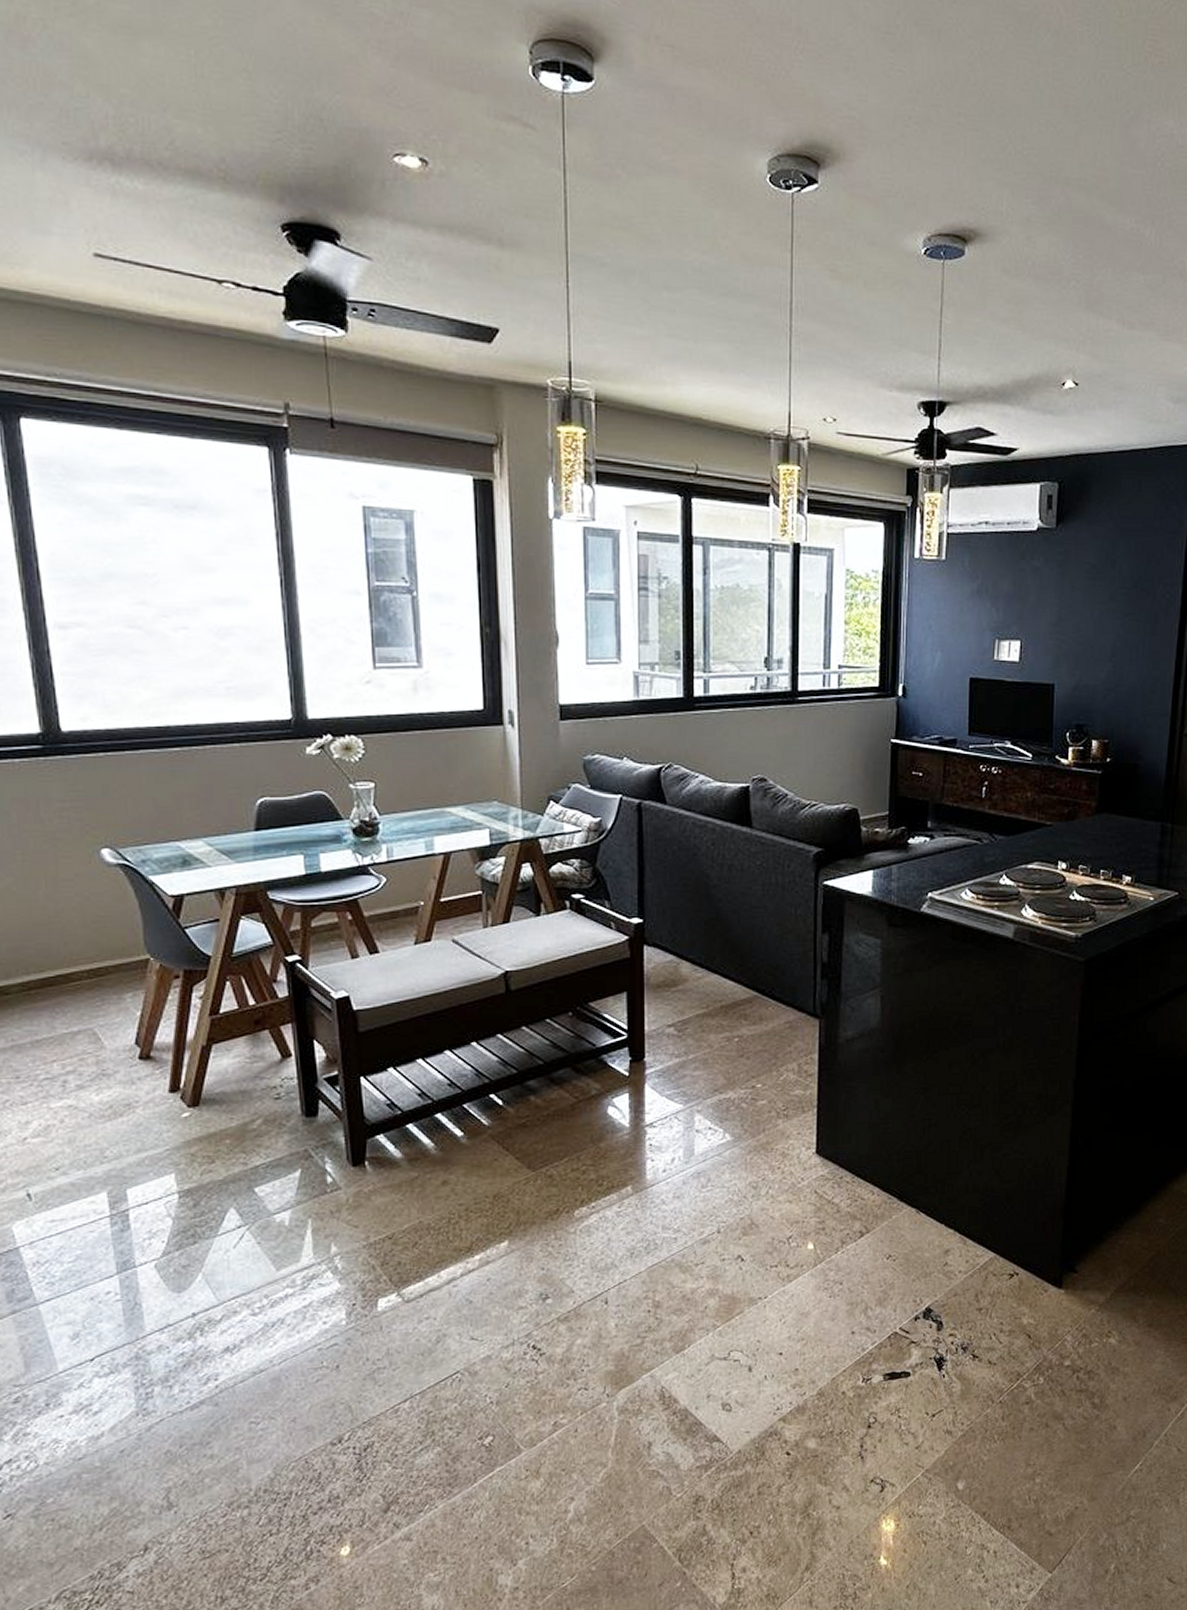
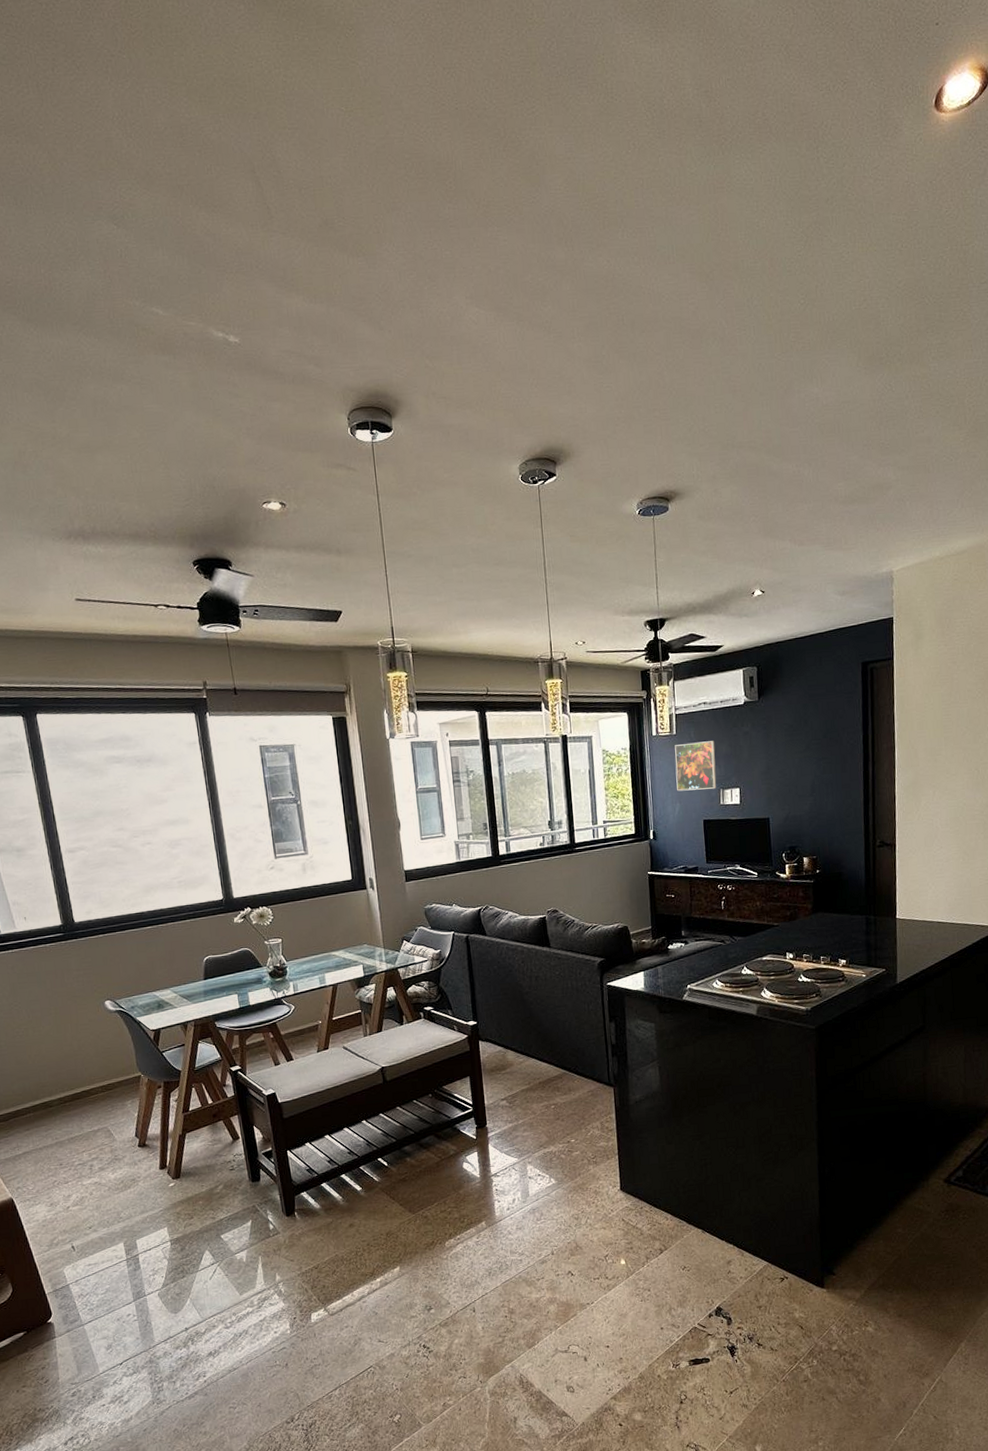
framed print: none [940,573,995,638] -> present [675,741,717,791]

